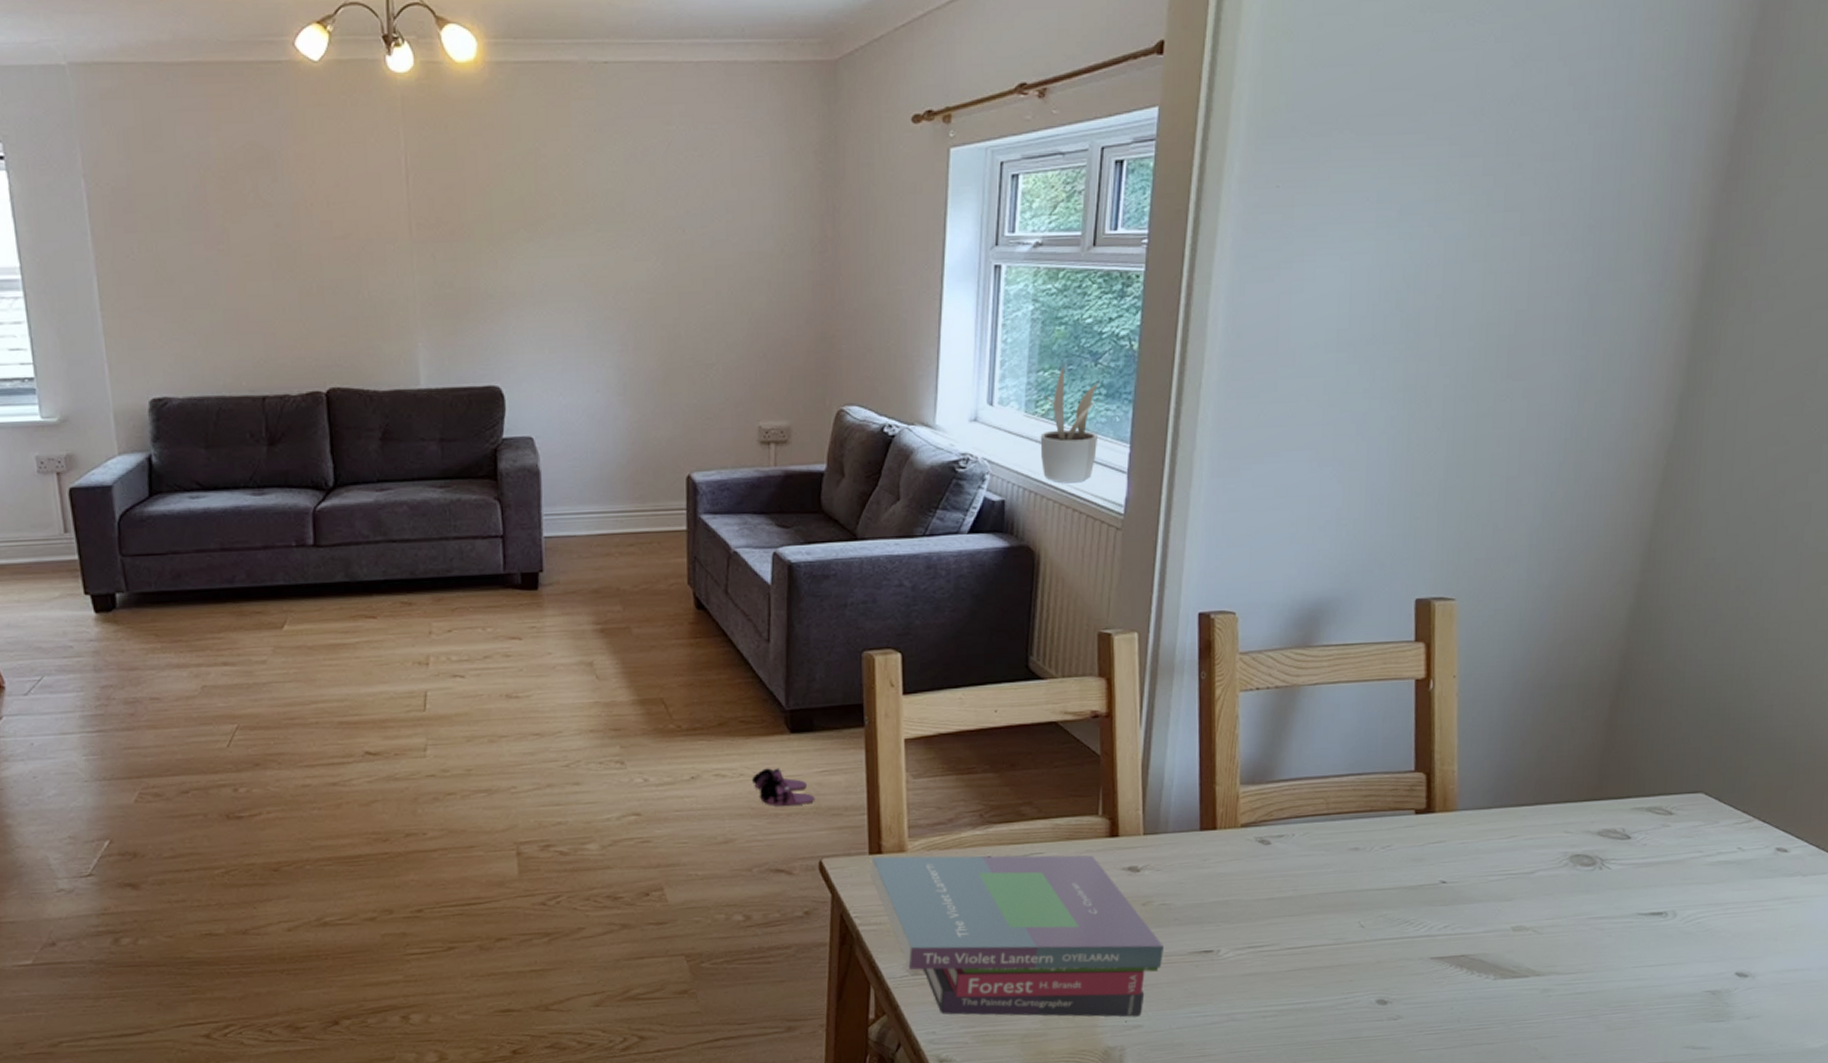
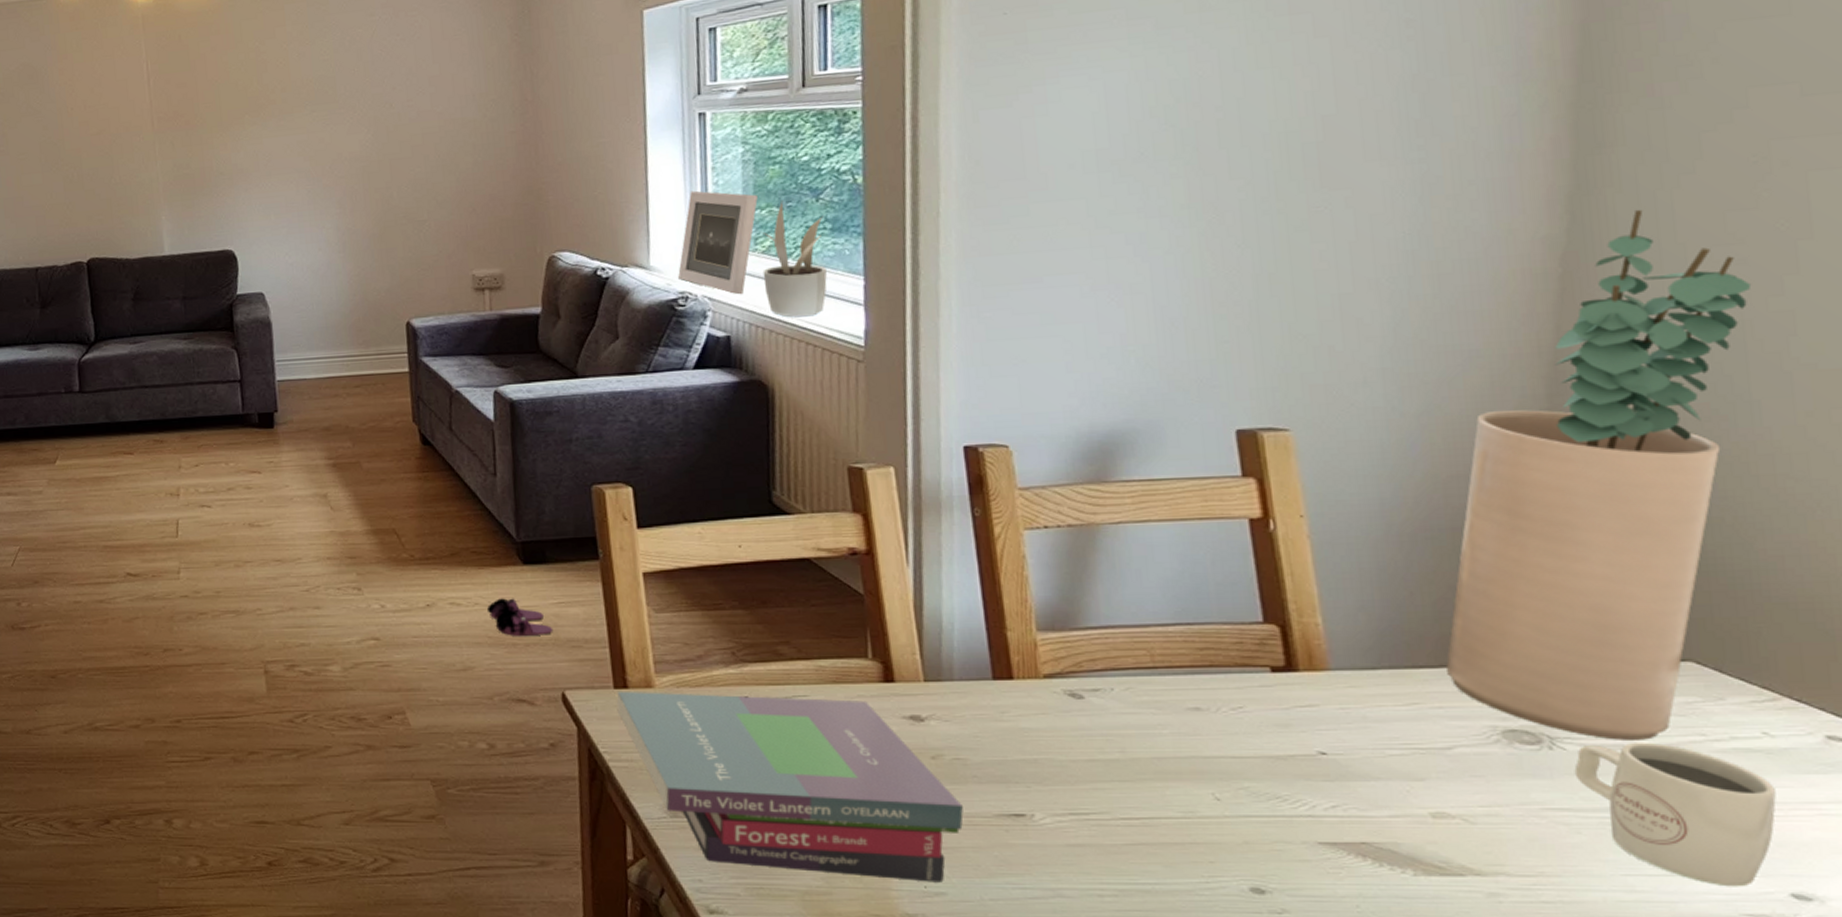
picture frame: none [962,347,1042,459] -> present [678,190,758,295]
vase: none [1539,411,1788,859] -> present [1445,209,1752,740]
mug: none [1613,859,1739,971] -> present [1574,742,1776,887]

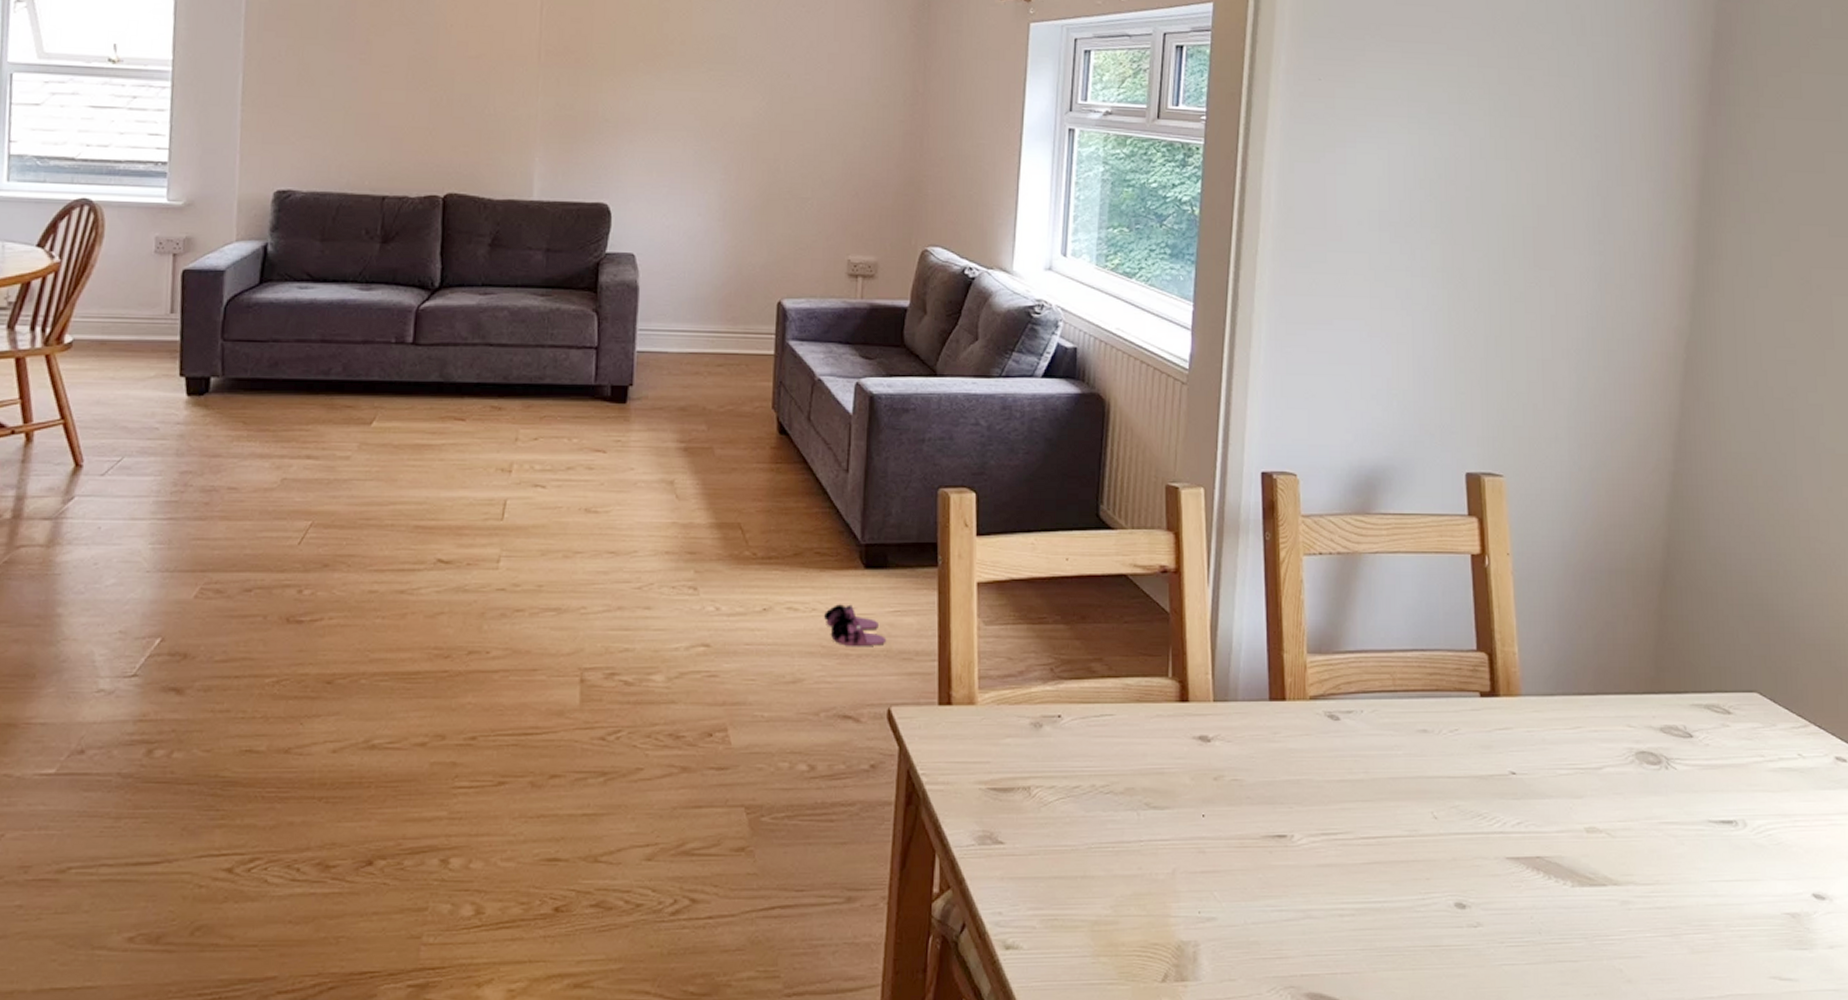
books: present [616,691,964,883] -> none [939,707,1236,907]
picture frame: present [678,190,758,295] -> none [1037,202,1111,309]
potted plant: present [762,200,827,318] -> none [1110,222,1166,336]
vase: present [1445,209,1752,740] -> none [1600,312,1799,761]
mug: present [1574,742,1776,887] -> none [1681,762,1805,890]

